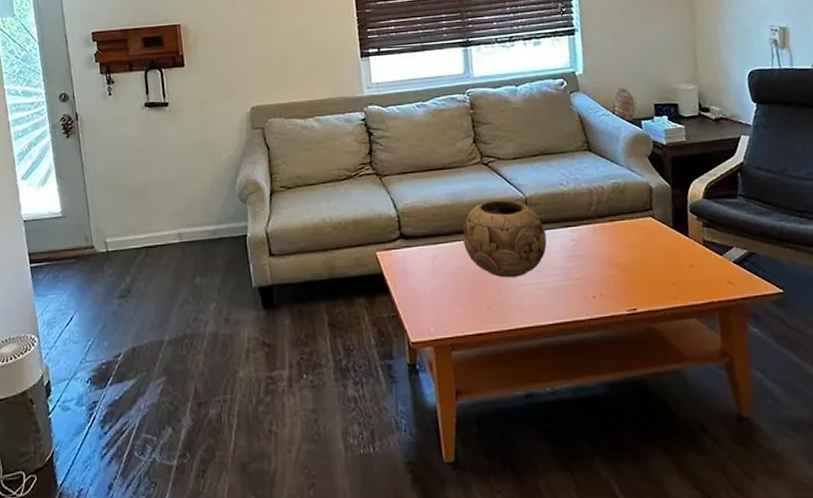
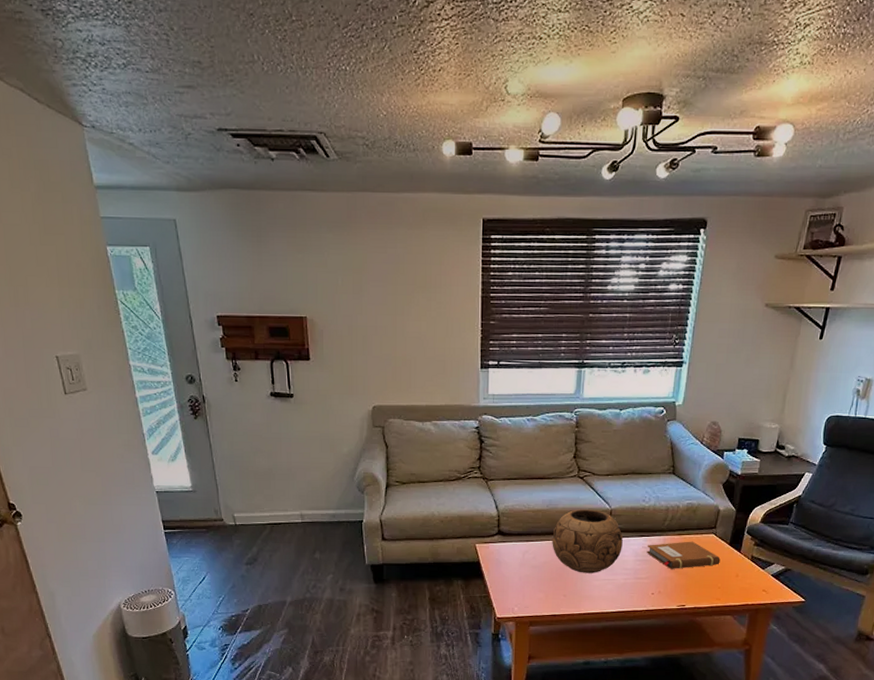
notebook: none [576,227,667,264] -> present [646,541,720,569]

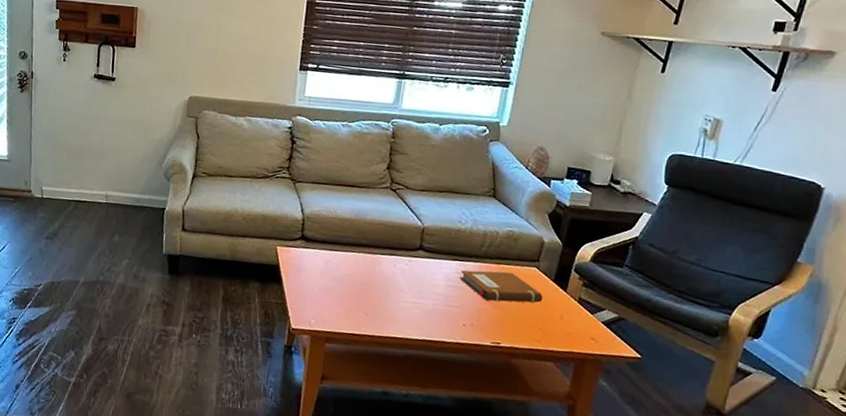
decorative bowl: present [552,509,623,573] -> none [357,222,435,294]

